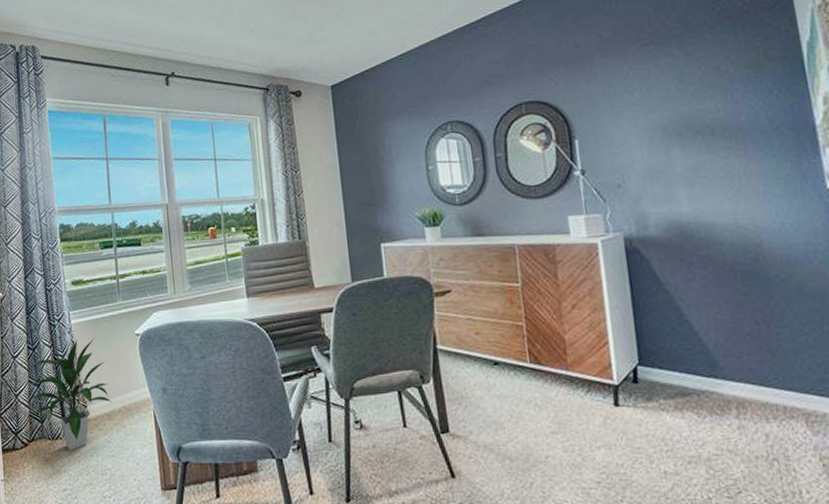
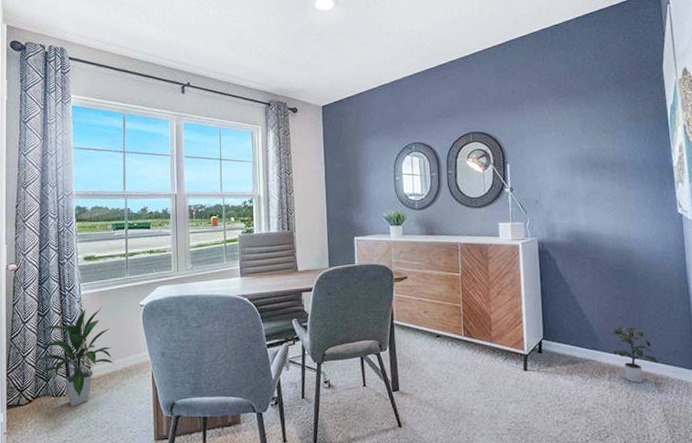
potted plant: none [737,346,809,421] -> present [612,326,658,383]

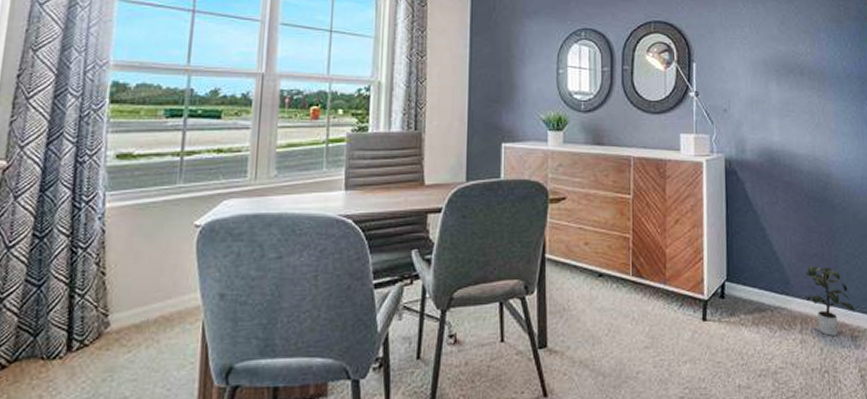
indoor plant: present [31,306,115,406] -> none [13,226,147,374]

